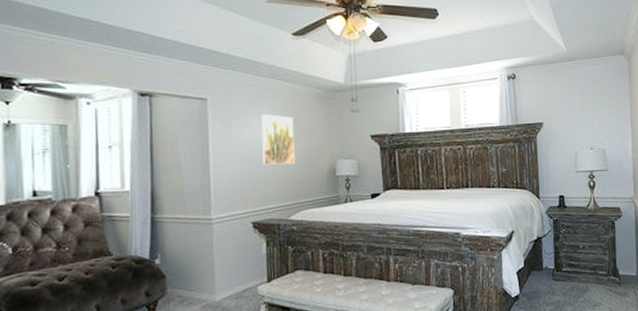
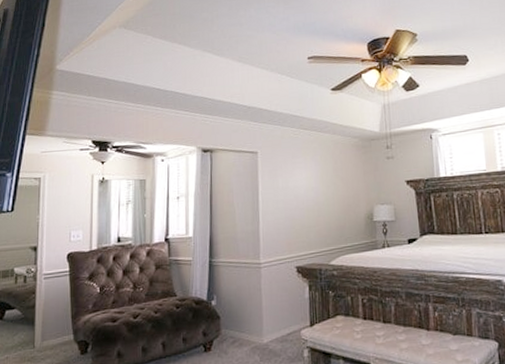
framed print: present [261,114,295,165] -> none [304,164,335,212]

